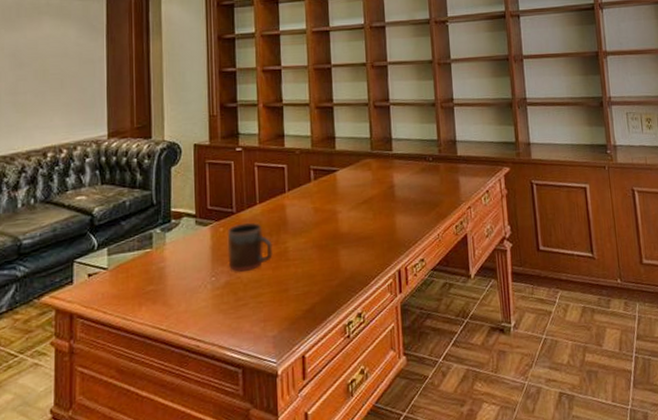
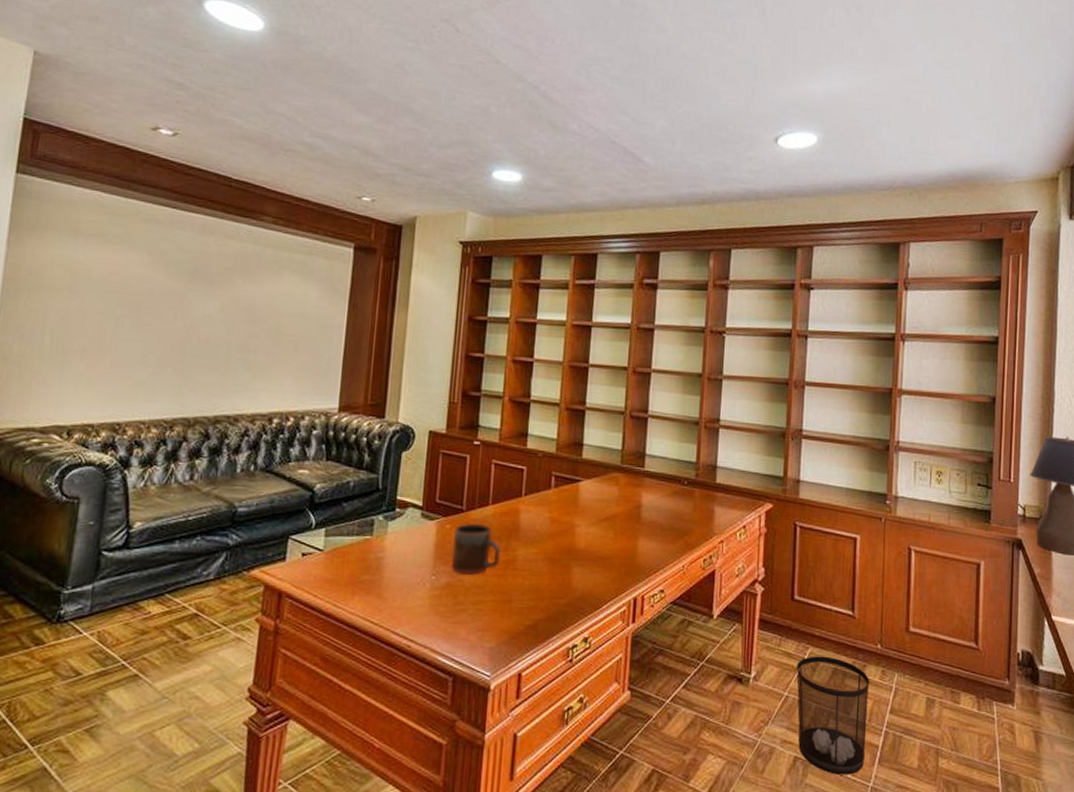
waste bin: none [549,297,621,403] -> present [796,656,870,775]

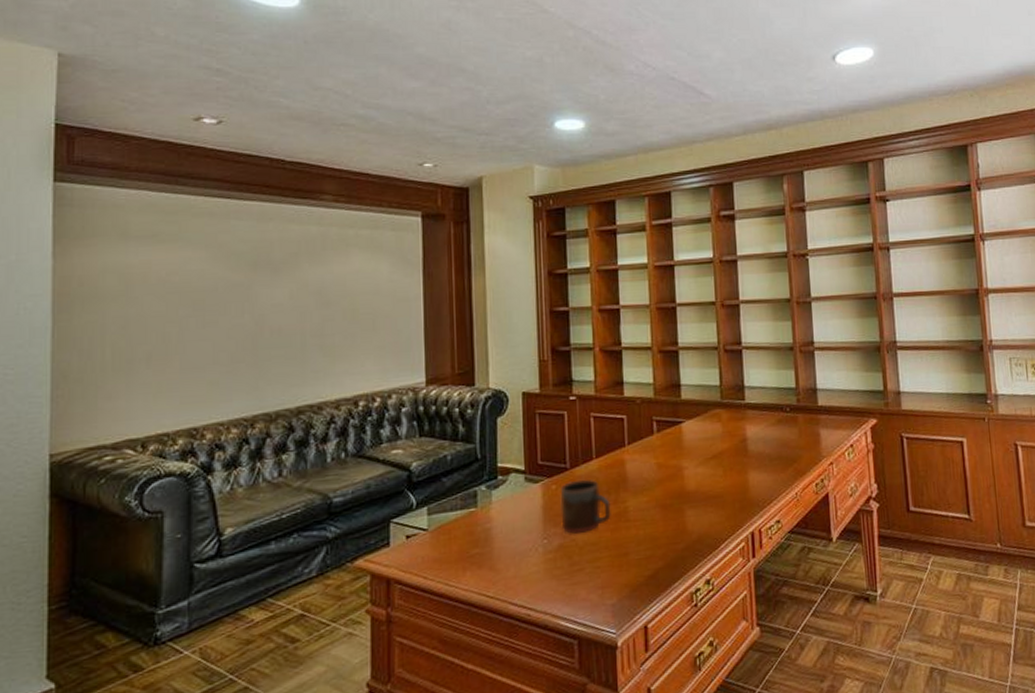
waste bin: present [796,656,870,775] -> none [920,563,1000,680]

